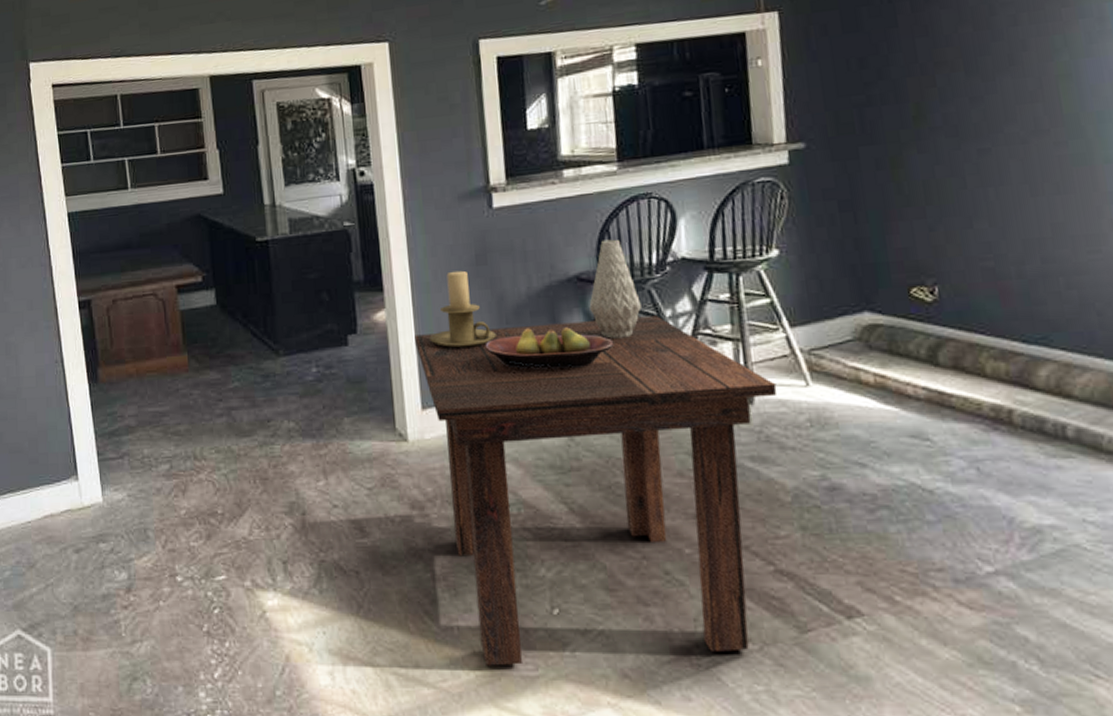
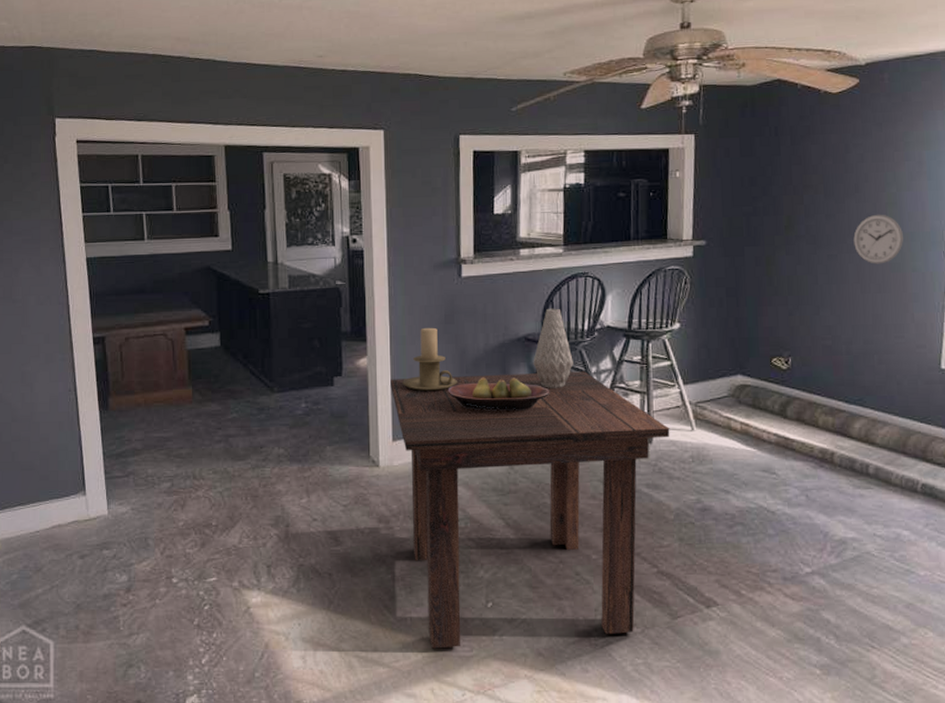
wall clock: none [1012,90,1087,157] -> present [853,214,903,264]

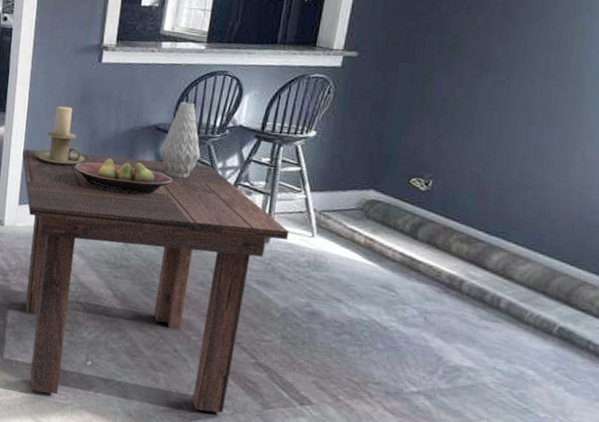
wall clock: present [853,214,903,264] -> none [526,42,588,96]

